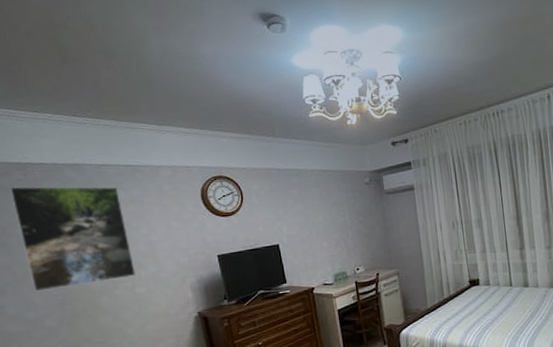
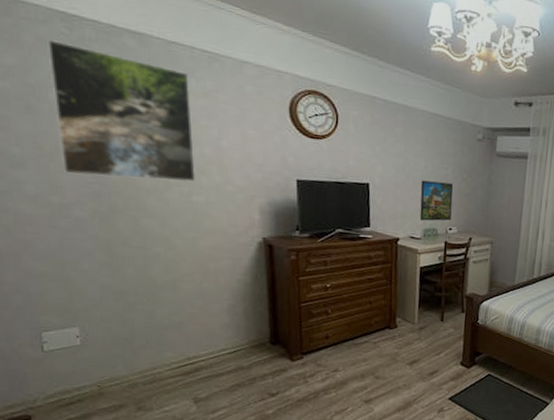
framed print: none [323,228,357,267] -> present [419,180,454,221]

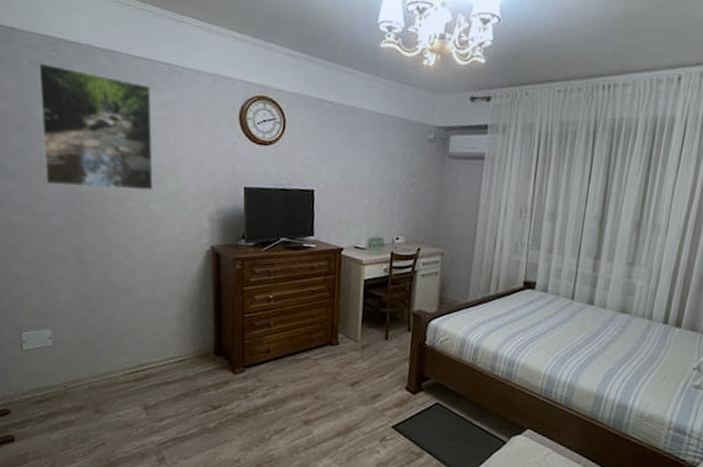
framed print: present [419,180,454,221] -> none [365,185,401,230]

